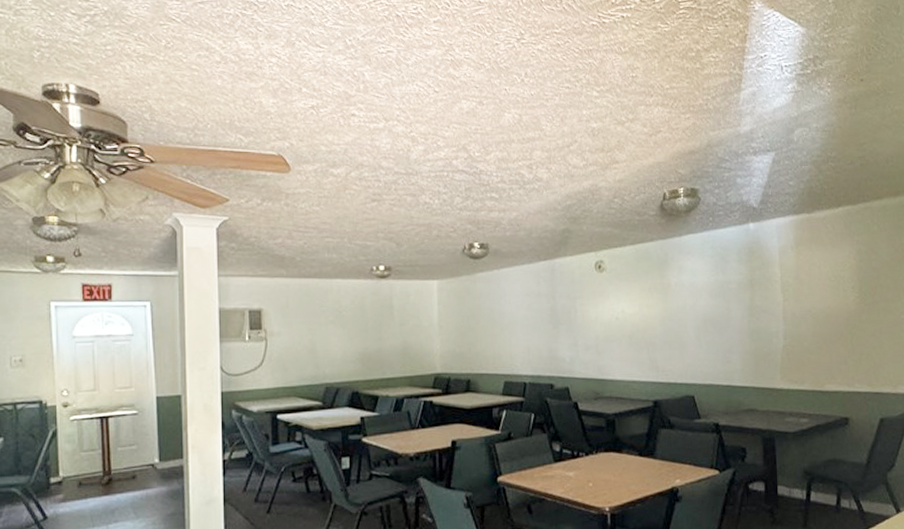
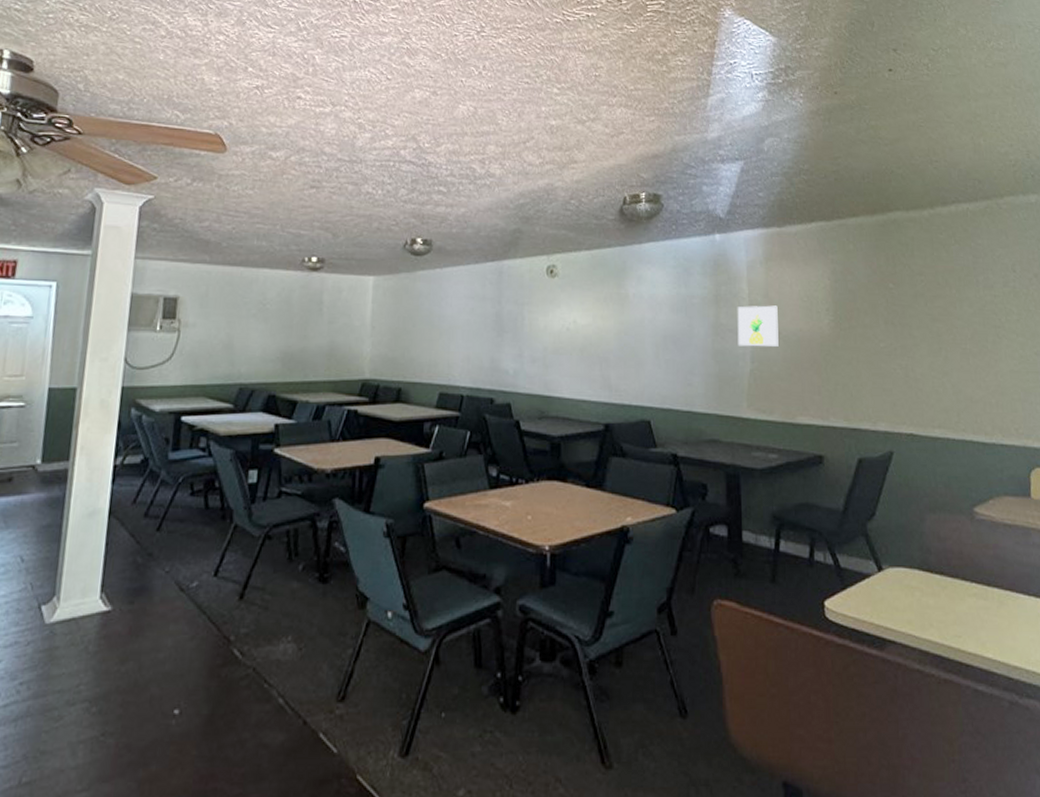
wall art: none [770,286,809,325] -> present [737,305,779,347]

